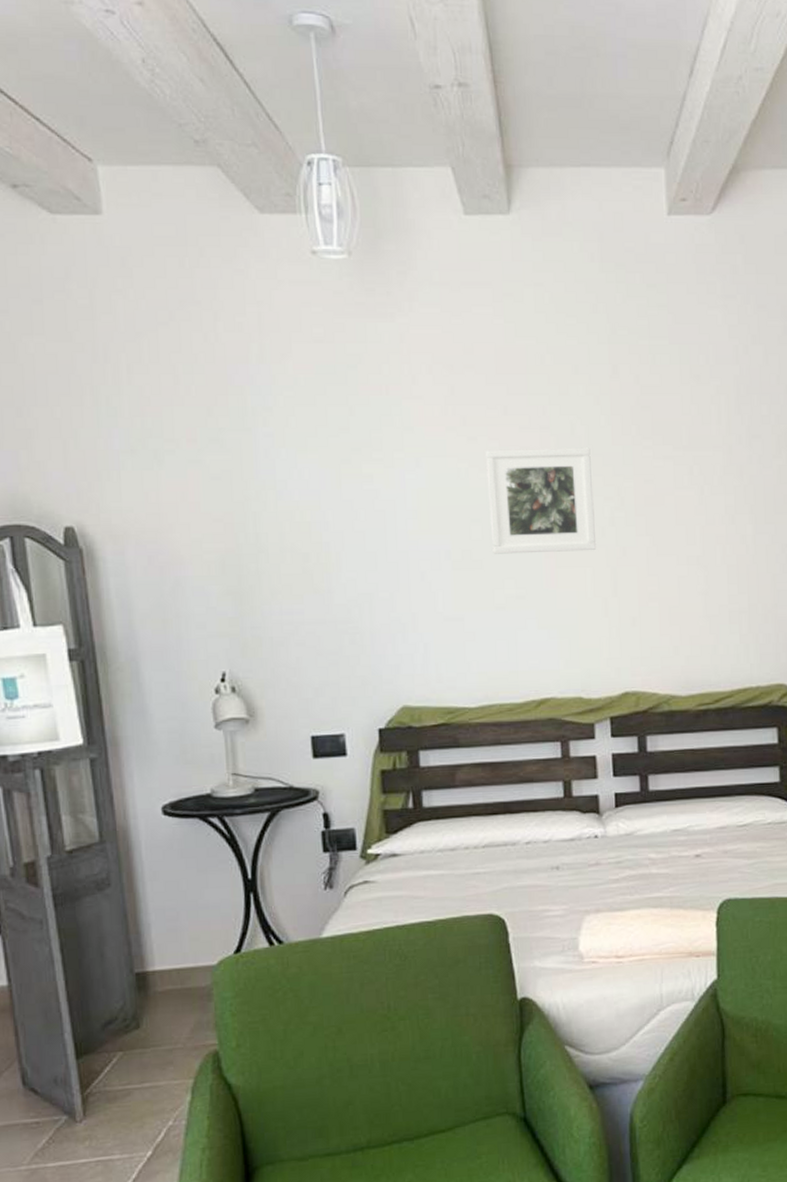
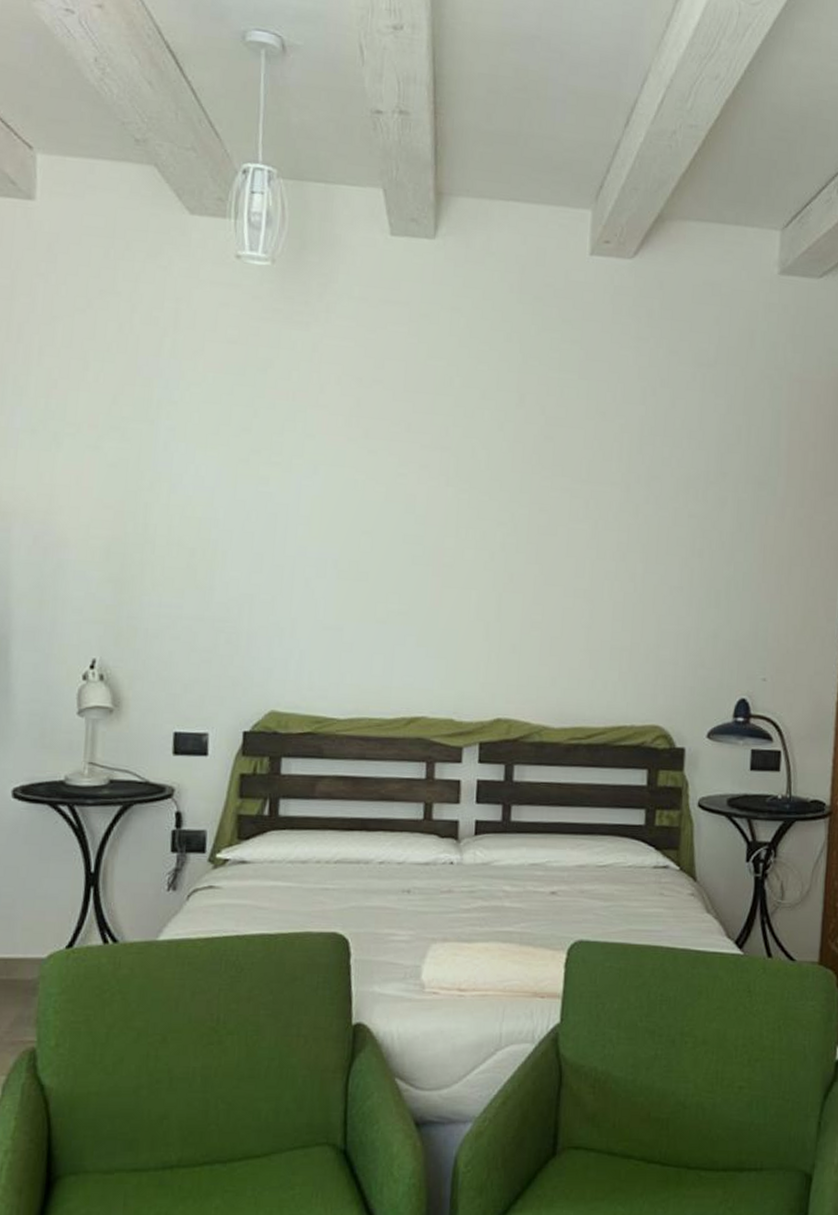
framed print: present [486,447,597,554] -> none [380,465,489,574]

